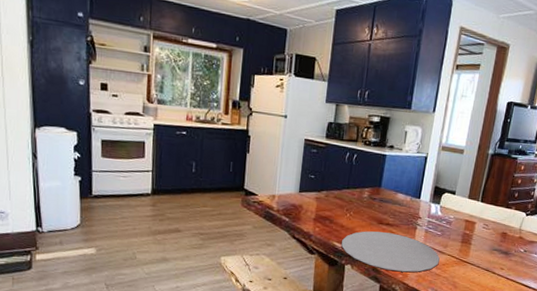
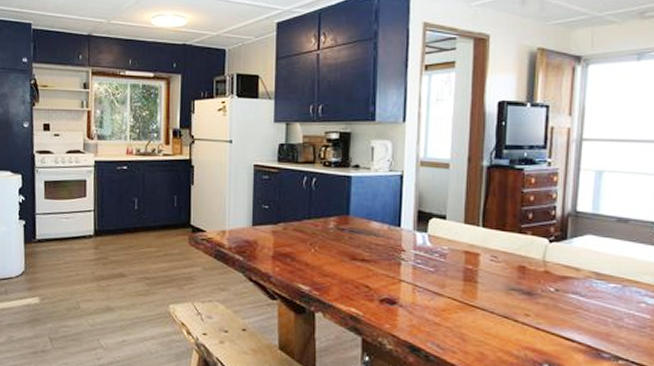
placemat: present [341,231,440,273] -> none [308,269,437,322]

